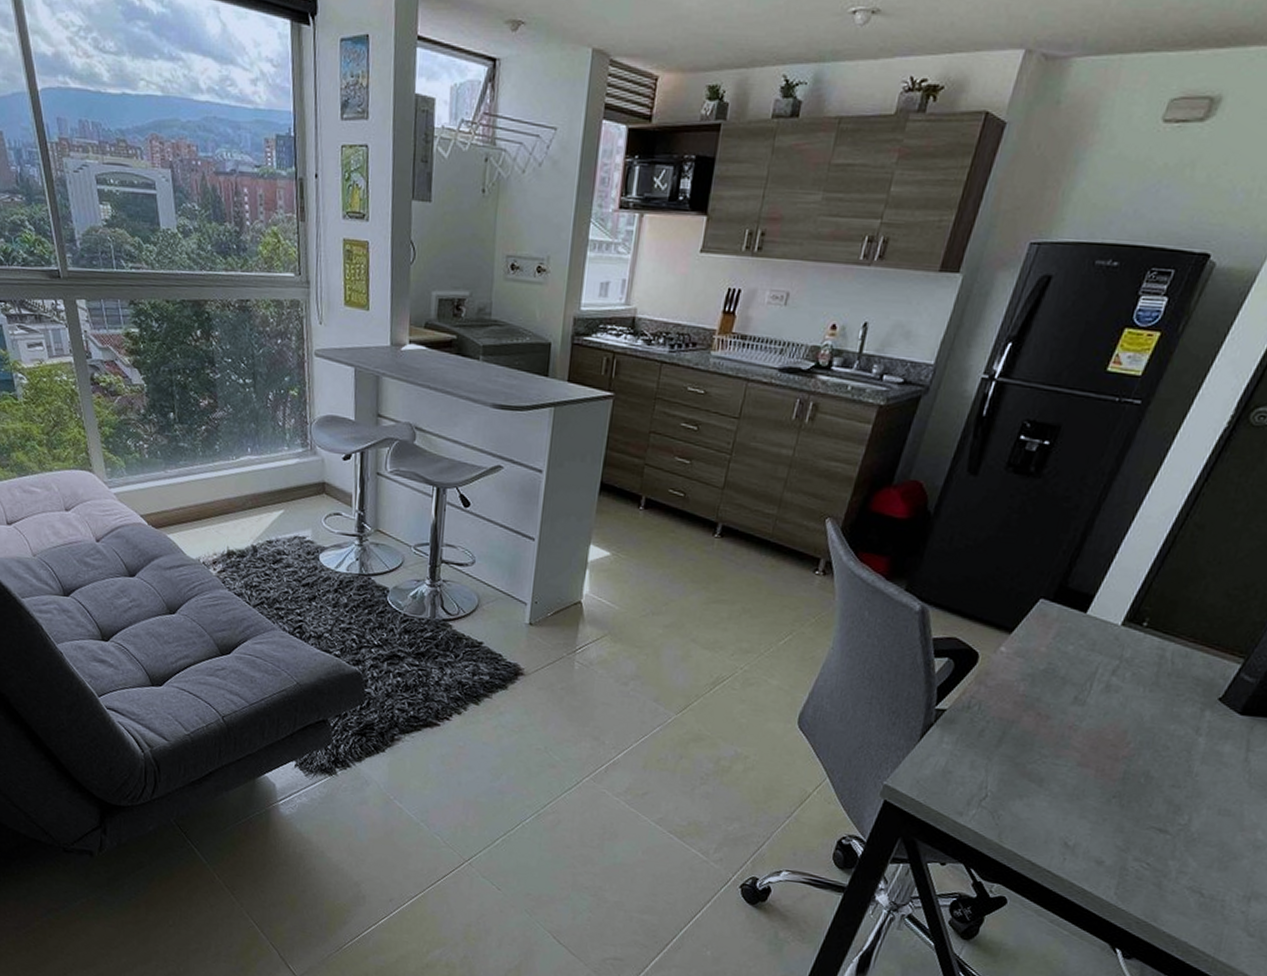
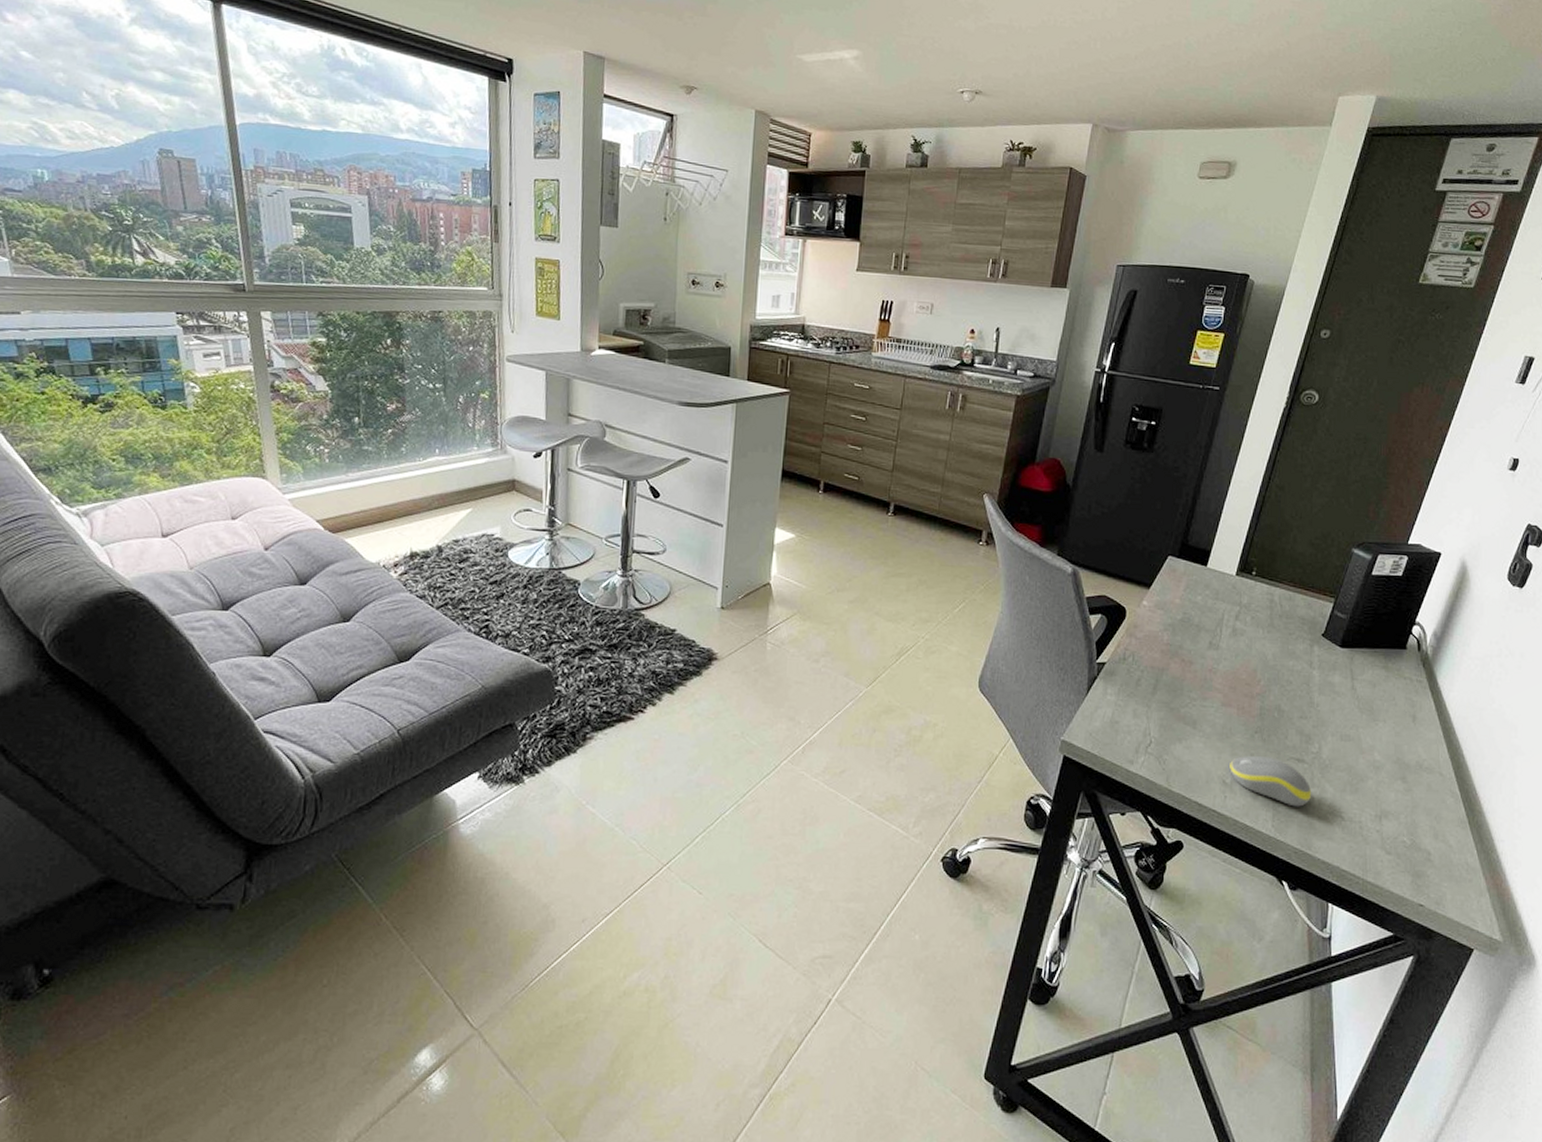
computer mouse: none [1075,819,1170,878] -> present [1230,756,1312,807]

